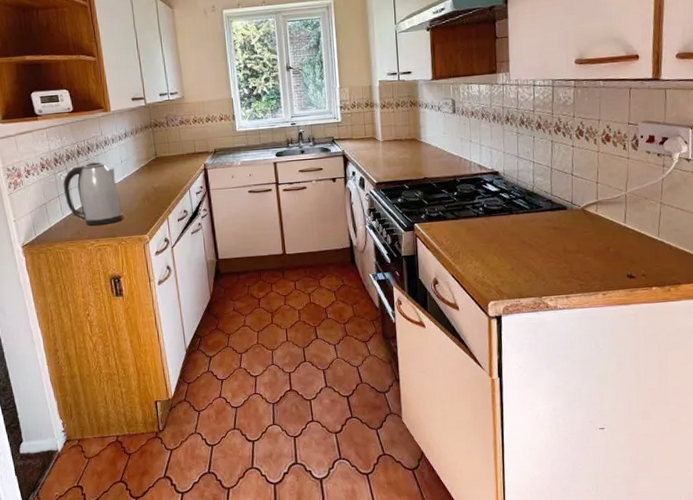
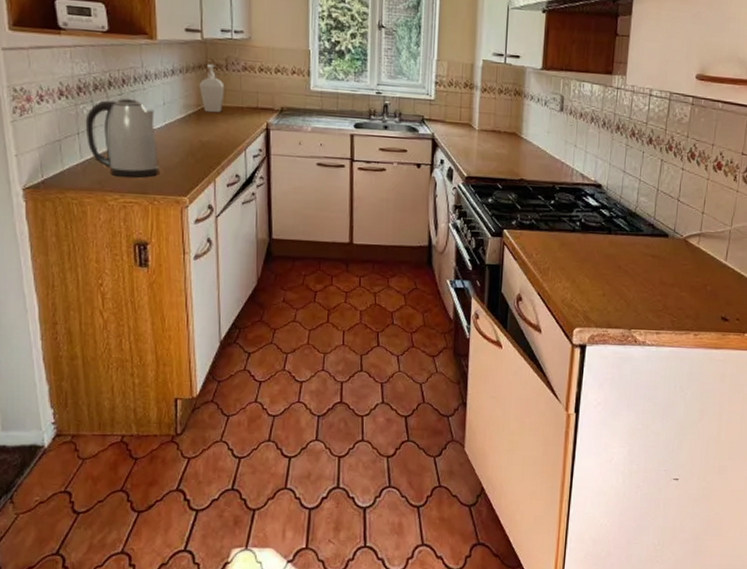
soap bottle: none [147,123,168,163] -> present [198,64,224,113]

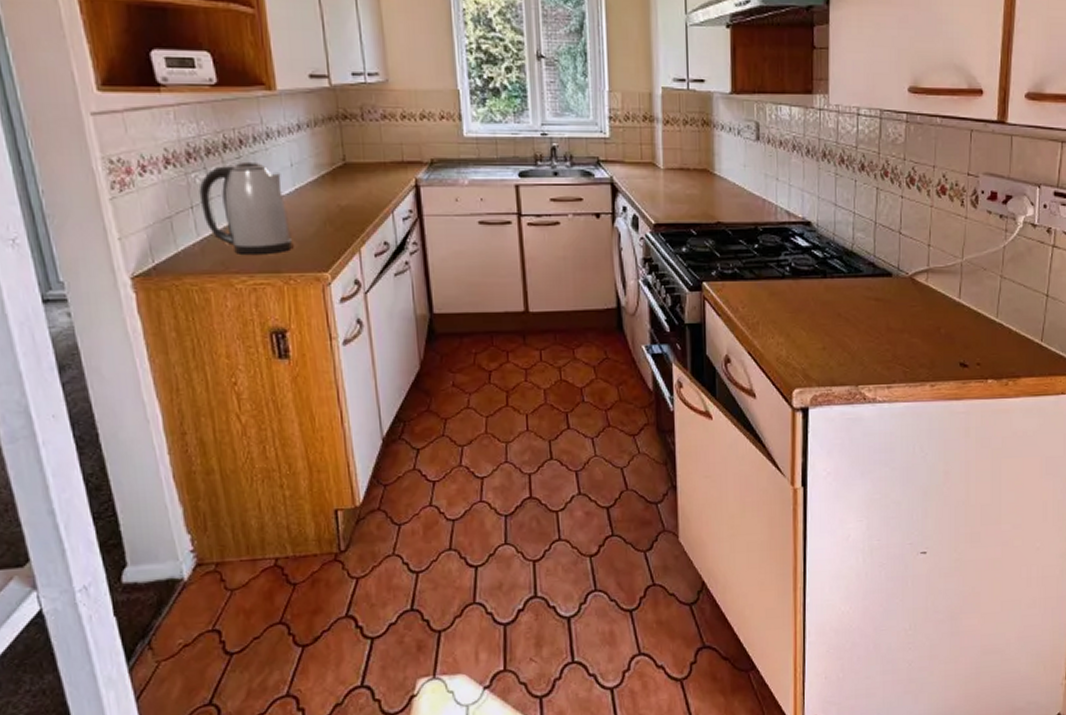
soap bottle: present [198,64,224,113] -> none [331,114,362,172]

